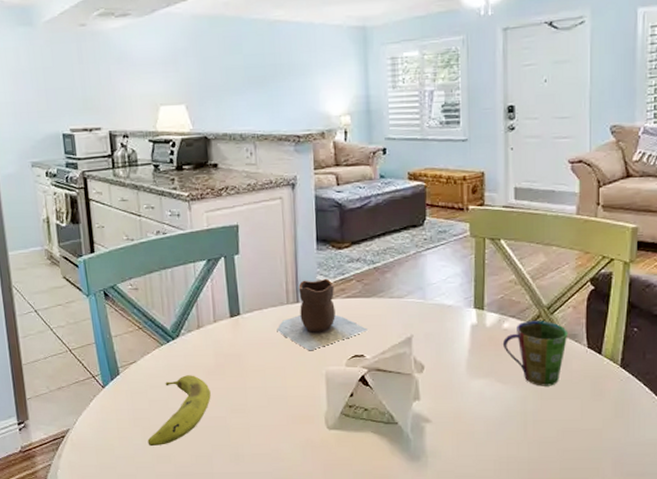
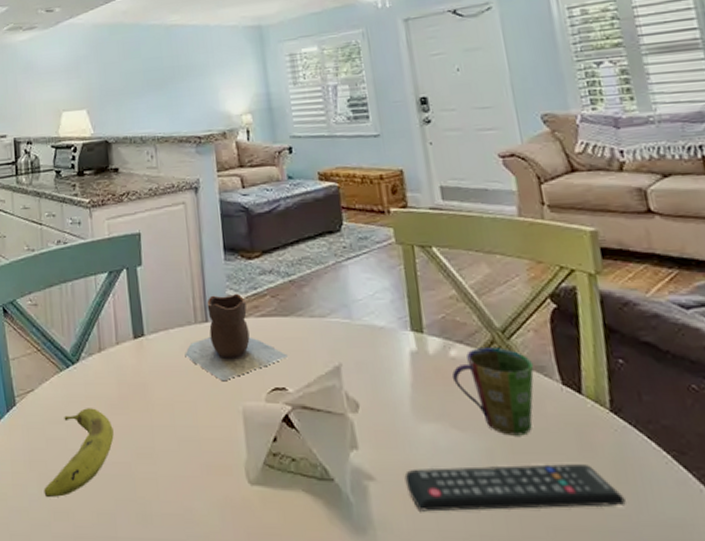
remote control: none [455,405,619,443] -> present [404,464,626,512]

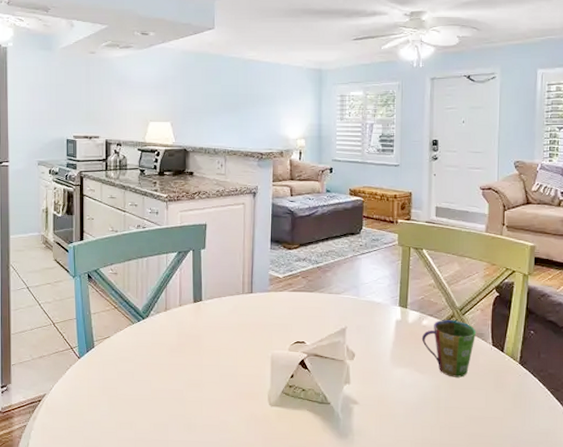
fruit: present [44,408,114,498] -> none [113,351,171,414]
vase: present [185,293,289,382] -> none [232,273,310,336]
remote control: present [404,464,626,512] -> none [379,395,517,424]

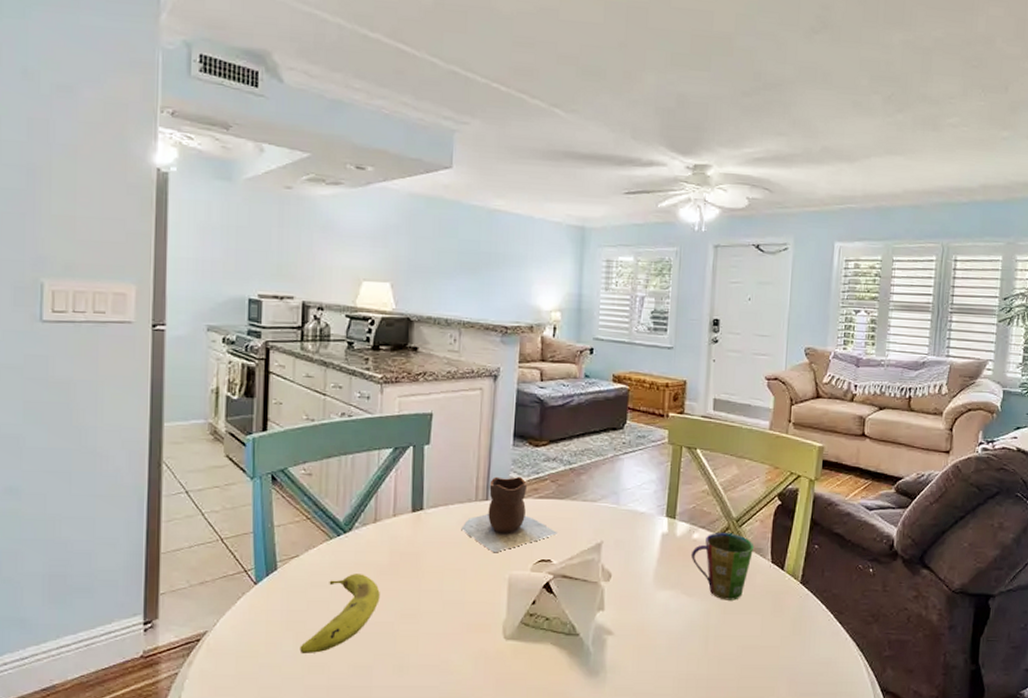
fruit: none [113,351,171,414] -> present [299,574,380,654]
vase: none [232,273,310,336] -> present [461,476,558,553]

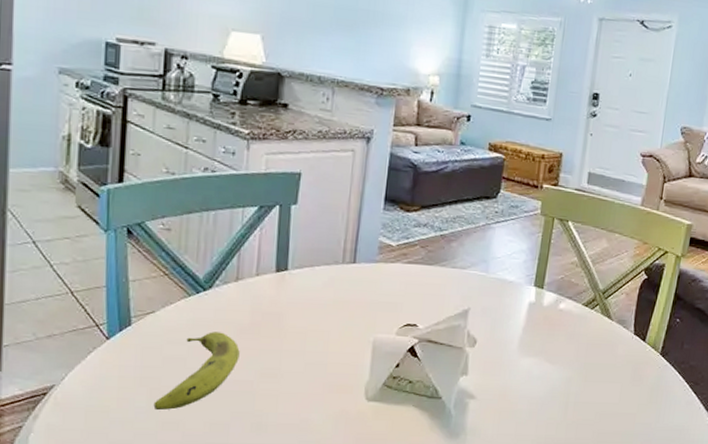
vase: present [461,476,558,553] -> none [326,240,426,316]
cup: present [690,533,755,600] -> none [556,303,619,369]

